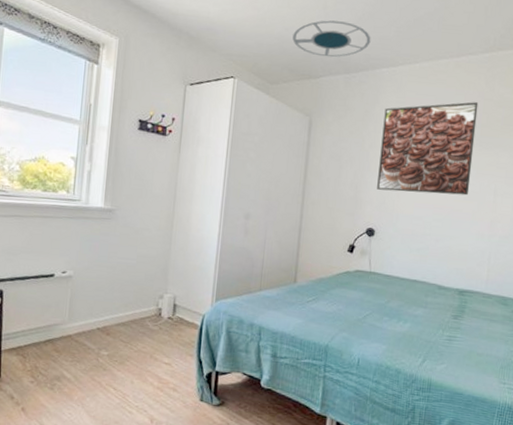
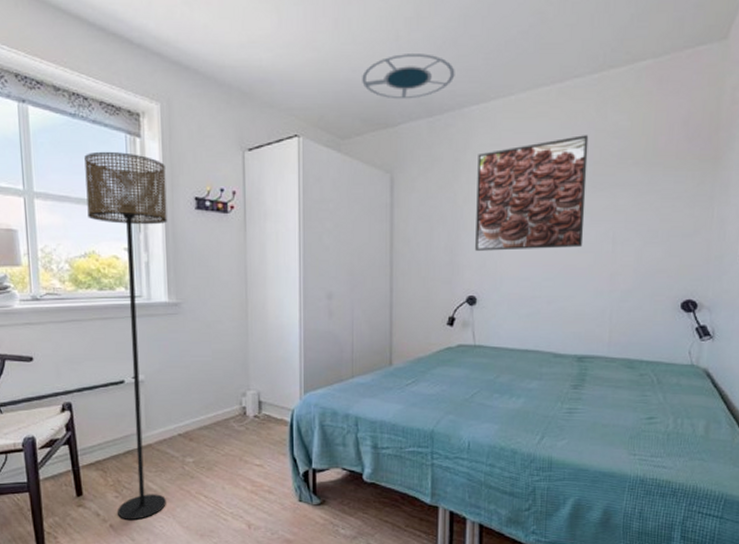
floor lamp: none [31,72,117,406] -> present [84,151,168,520]

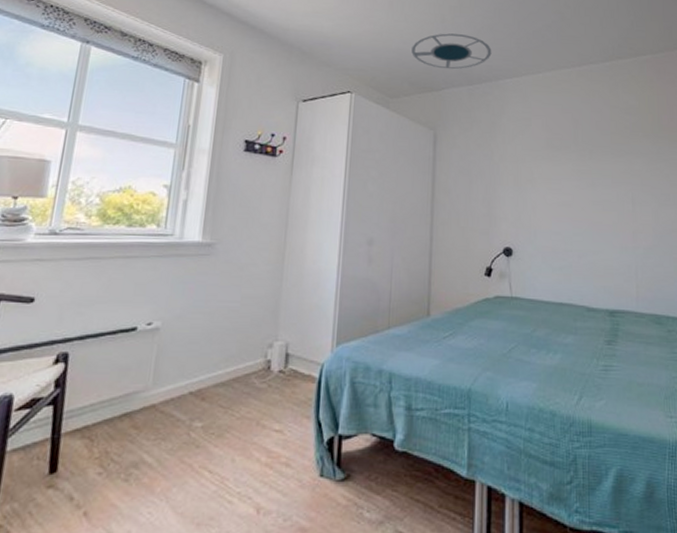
floor lamp: present [84,151,168,520] -> none [97,92,220,505]
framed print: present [475,135,589,251] -> none [511,109,607,206]

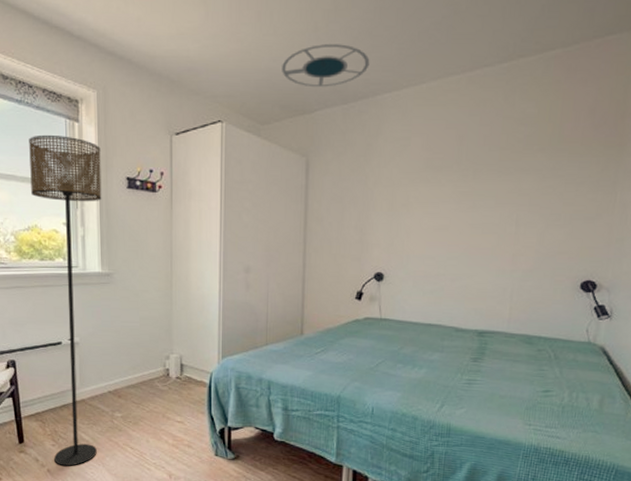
floor lamp: none [97,92,220,505] -> present [29,134,102,466]

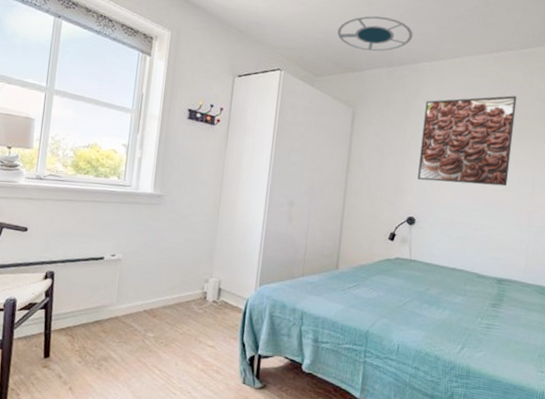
floor lamp: present [29,134,102,466] -> none [78,63,168,385]
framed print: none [384,122,496,231] -> present [417,95,517,187]

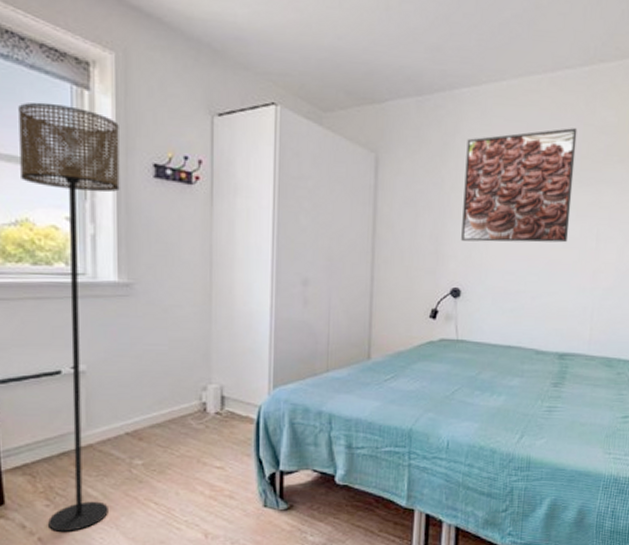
floor lamp: none [78,63,168,385] -> present [18,102,120,532]
ceiling lamp: present [337,16,413,52] -> none [348,25,447,75]

